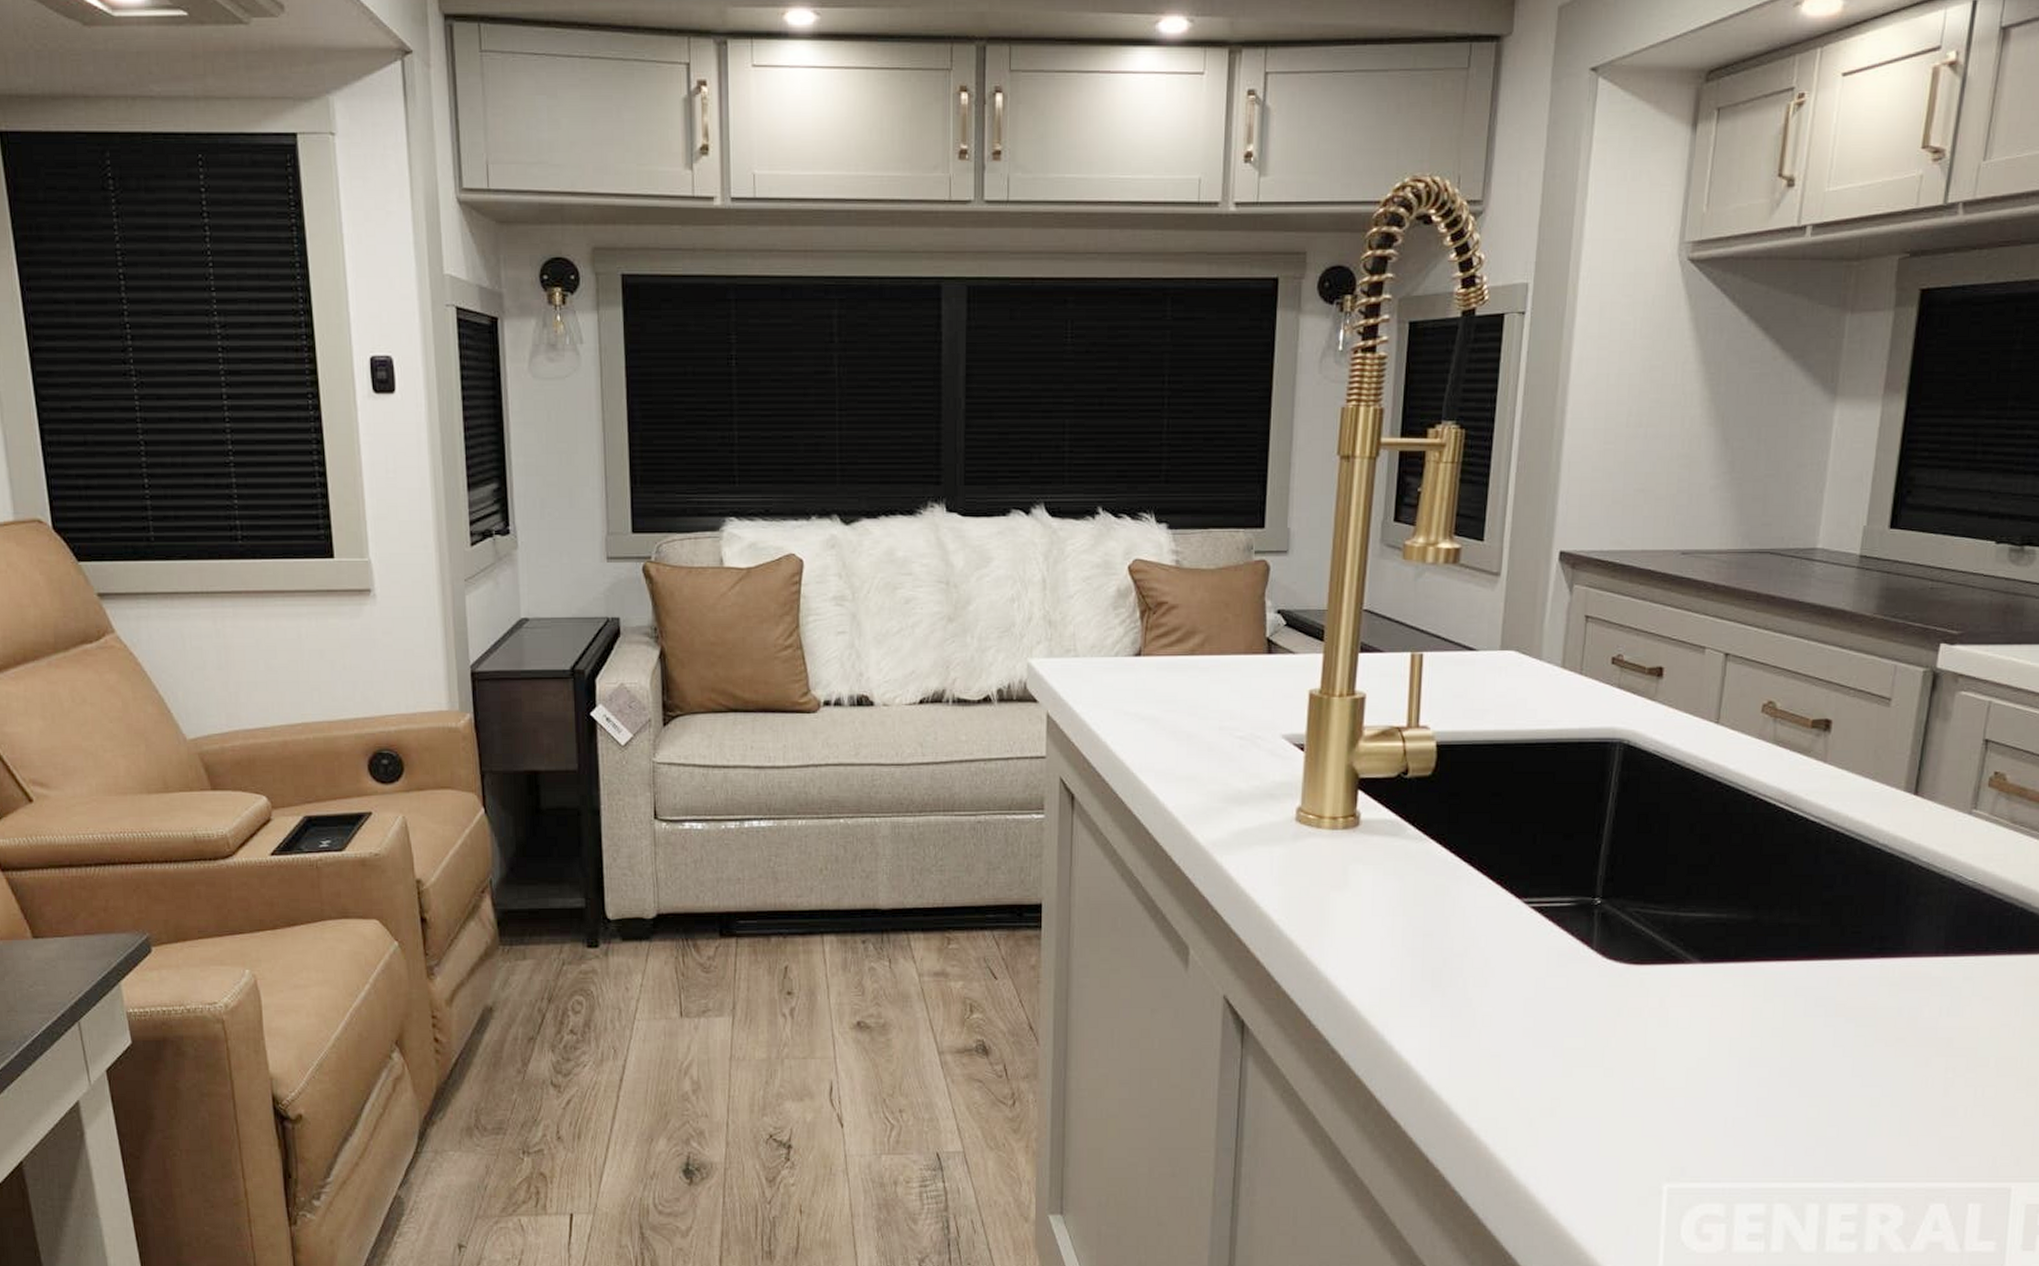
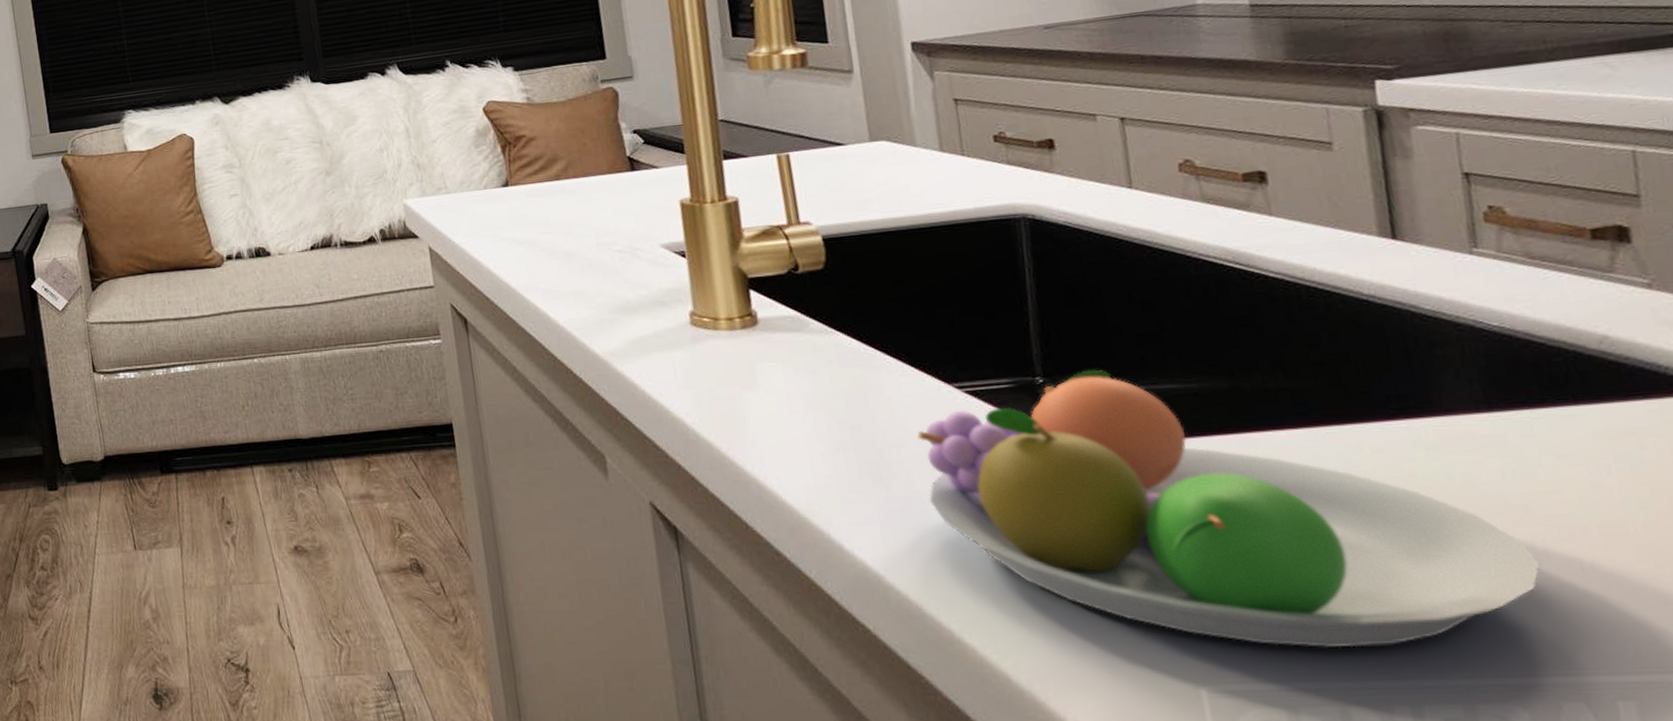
fruit bowl: none [1478,894,1946,1154] -> present [917,369,1541,649]

